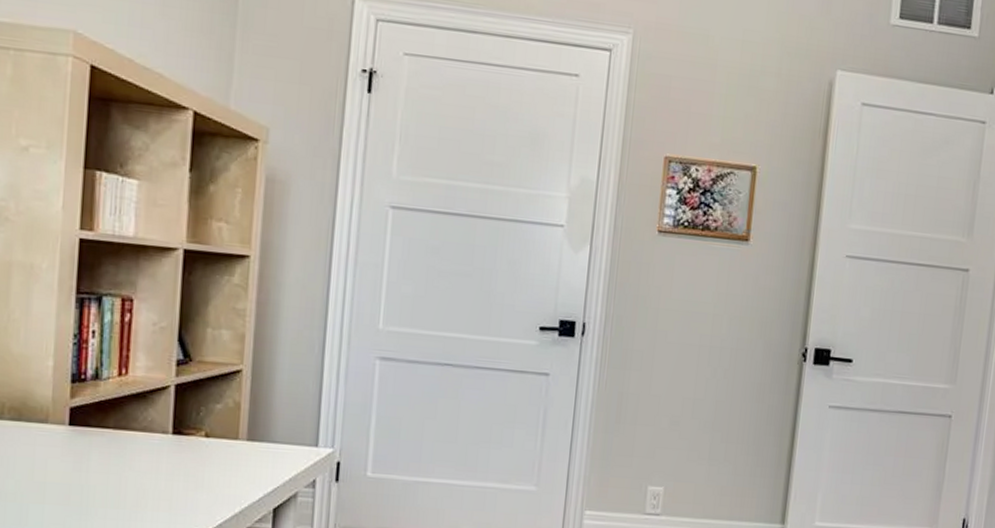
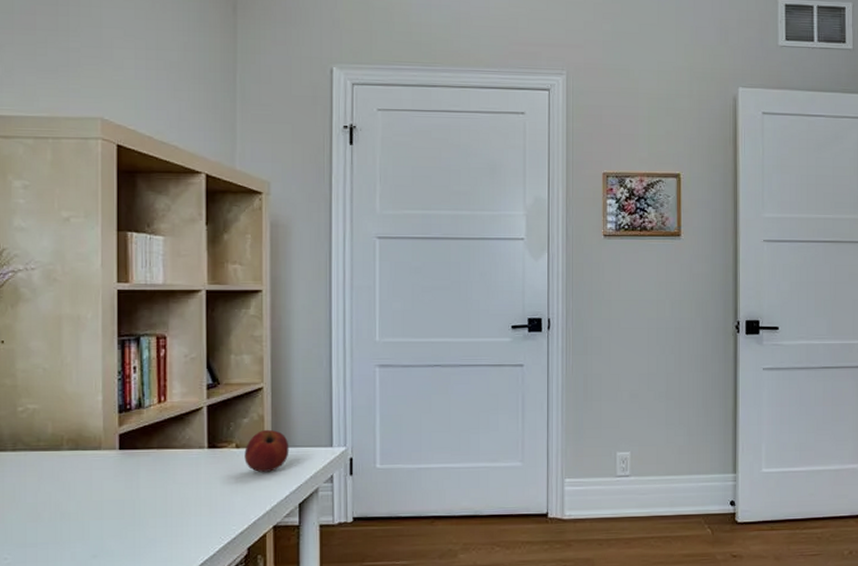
apple: none [214,419,268,469] -> present [244,429,289,472]

